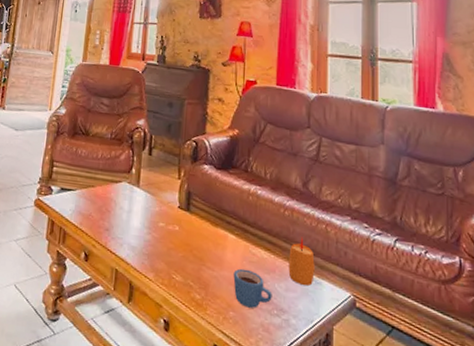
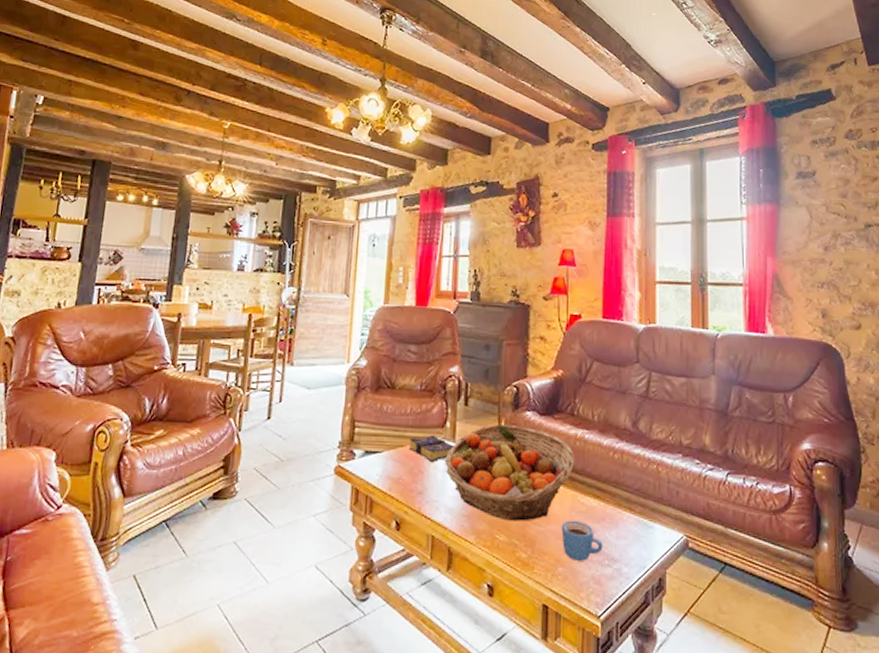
book: none [99,178,138,204] -> present [409,434,454,463]
fruit basket: none [129,174,247,265] -> present [445,424,574,522]
candle: present [288,237,315,286] -> none [619,480,646,532]

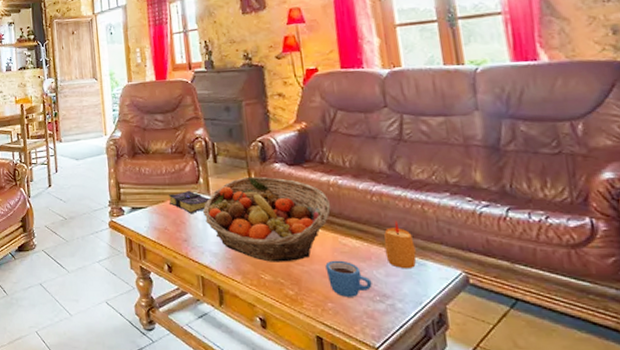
candle: none [619,480,646,532] -> present [383,220,417,269]

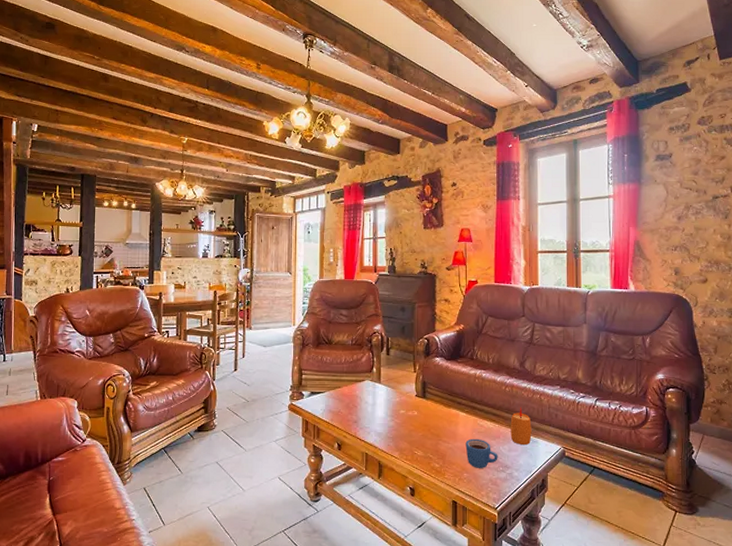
book: present [169,190,210,214] -> none [345,378,380,399]
fruit basket: present [203,176,331,262] -> none [373,368,474,441]

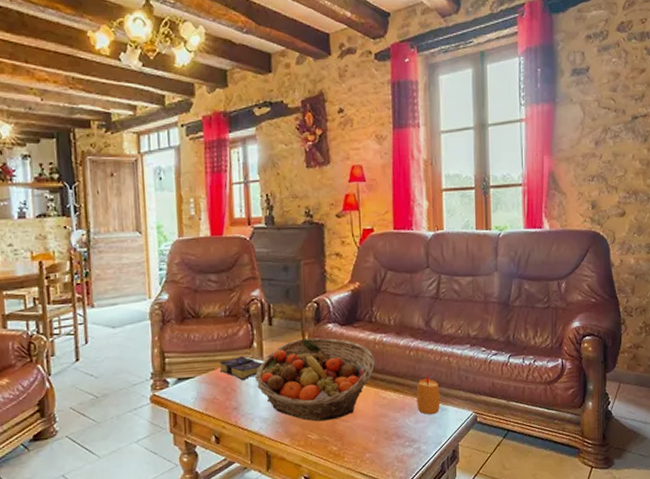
book: none [345,378,380,399] -> present [220,355,263,381]
fruit basket: none [373,368,474,441] -> present [255,337,375,422]
mug: present [465,438,498,468] -> none [366,413,404,446]

